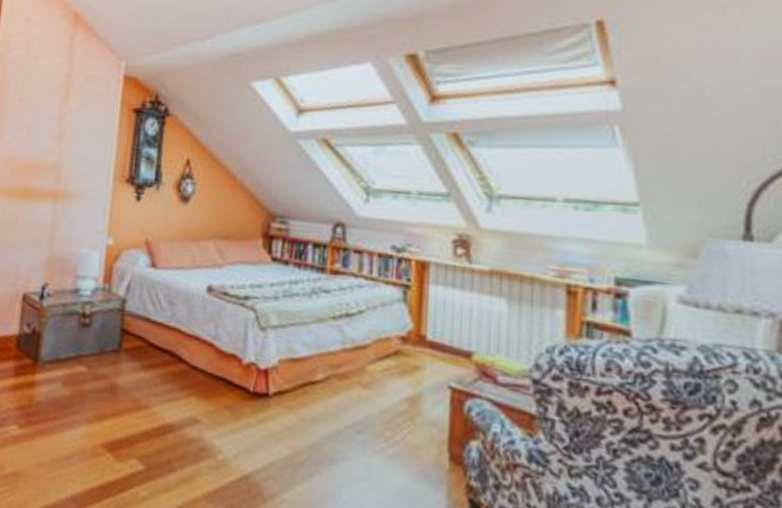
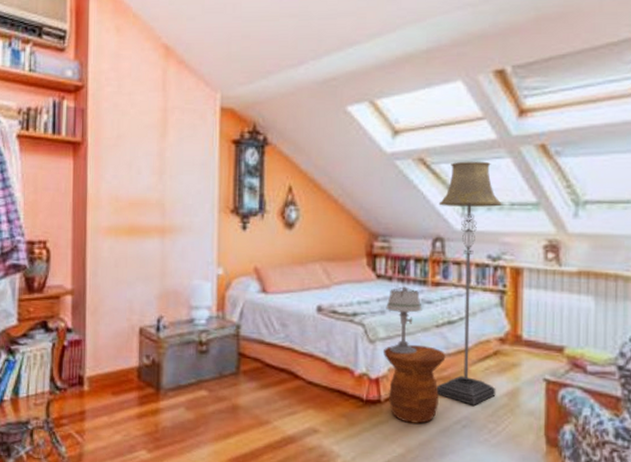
side table: none [275,335,342,424] -> present [384,344,446,424]
table lamp: none [280,272,319,346] -> present [386,286,422,354]
floor lamp: none [329,145,409,409] -> present [436,161,502,406]

